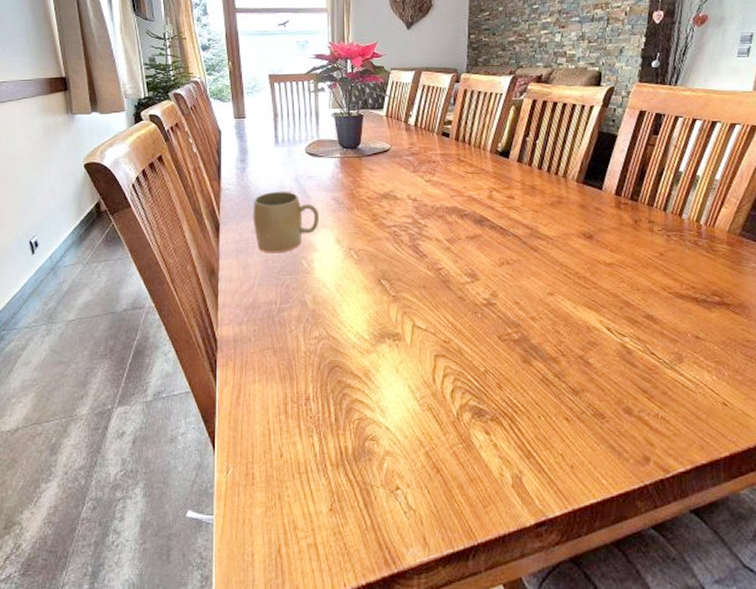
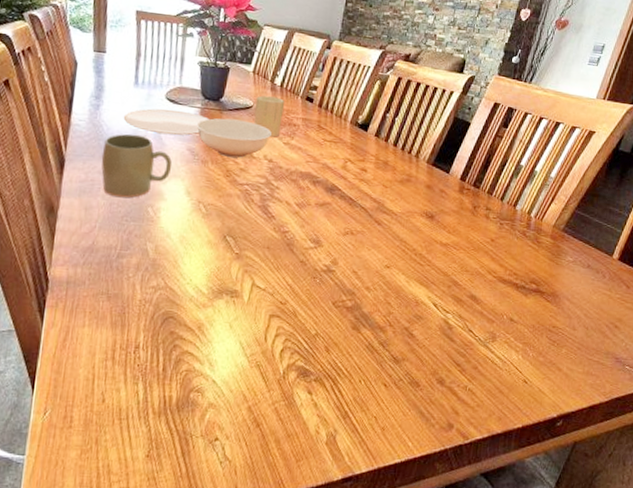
plate: none [268,162,349,188] -> present [123,108,209,136]
bowl: none [338,164,412,201] -> present [196,118,272,158]
candle: none [392,137,422,176] -> present [253,95,285,138]

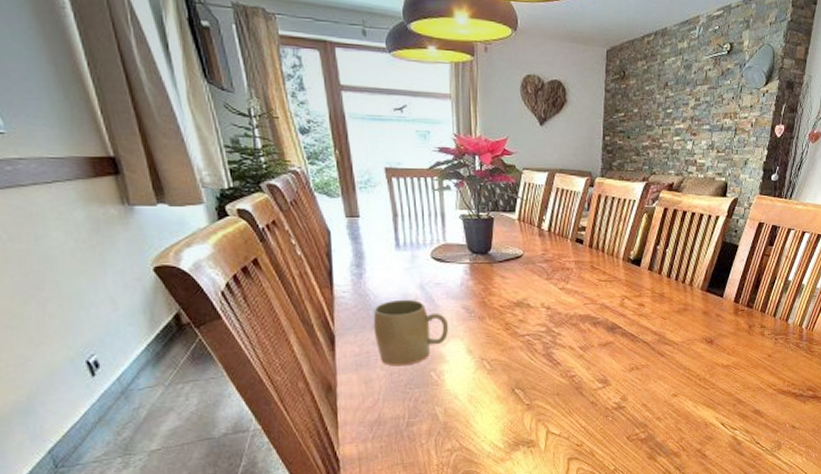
plate: present [123,108,209,136] -> none [389,268,480,296]
bowl: present [196,118,272,158] -> none [467,270,546,310]
candle: present [253,95,285,138] -> none [525,243,556,284]

